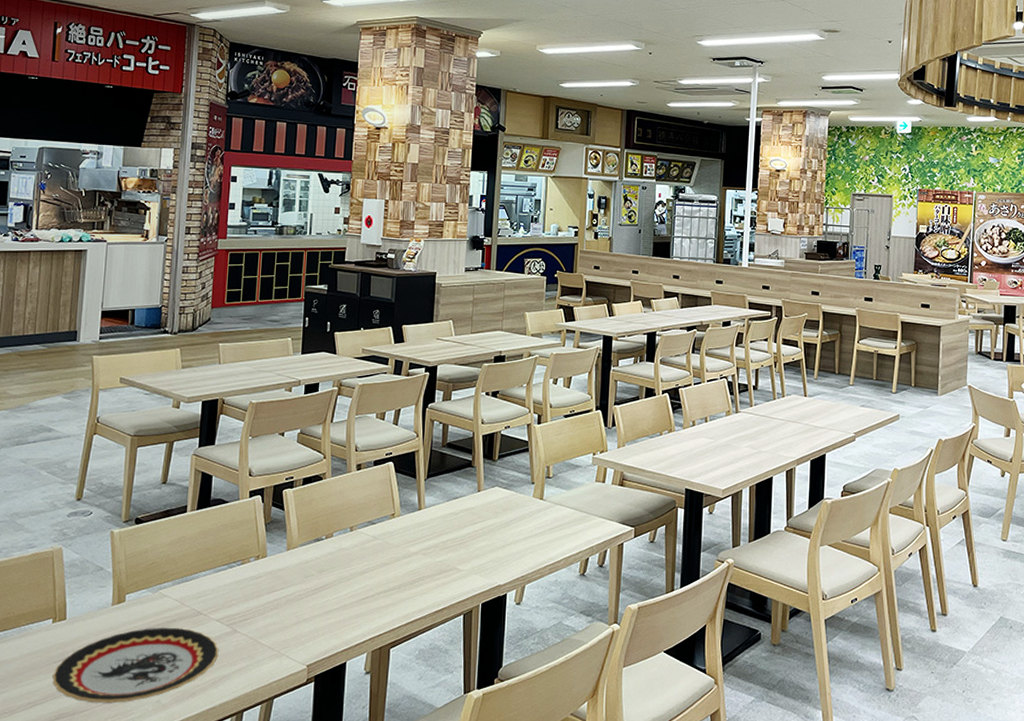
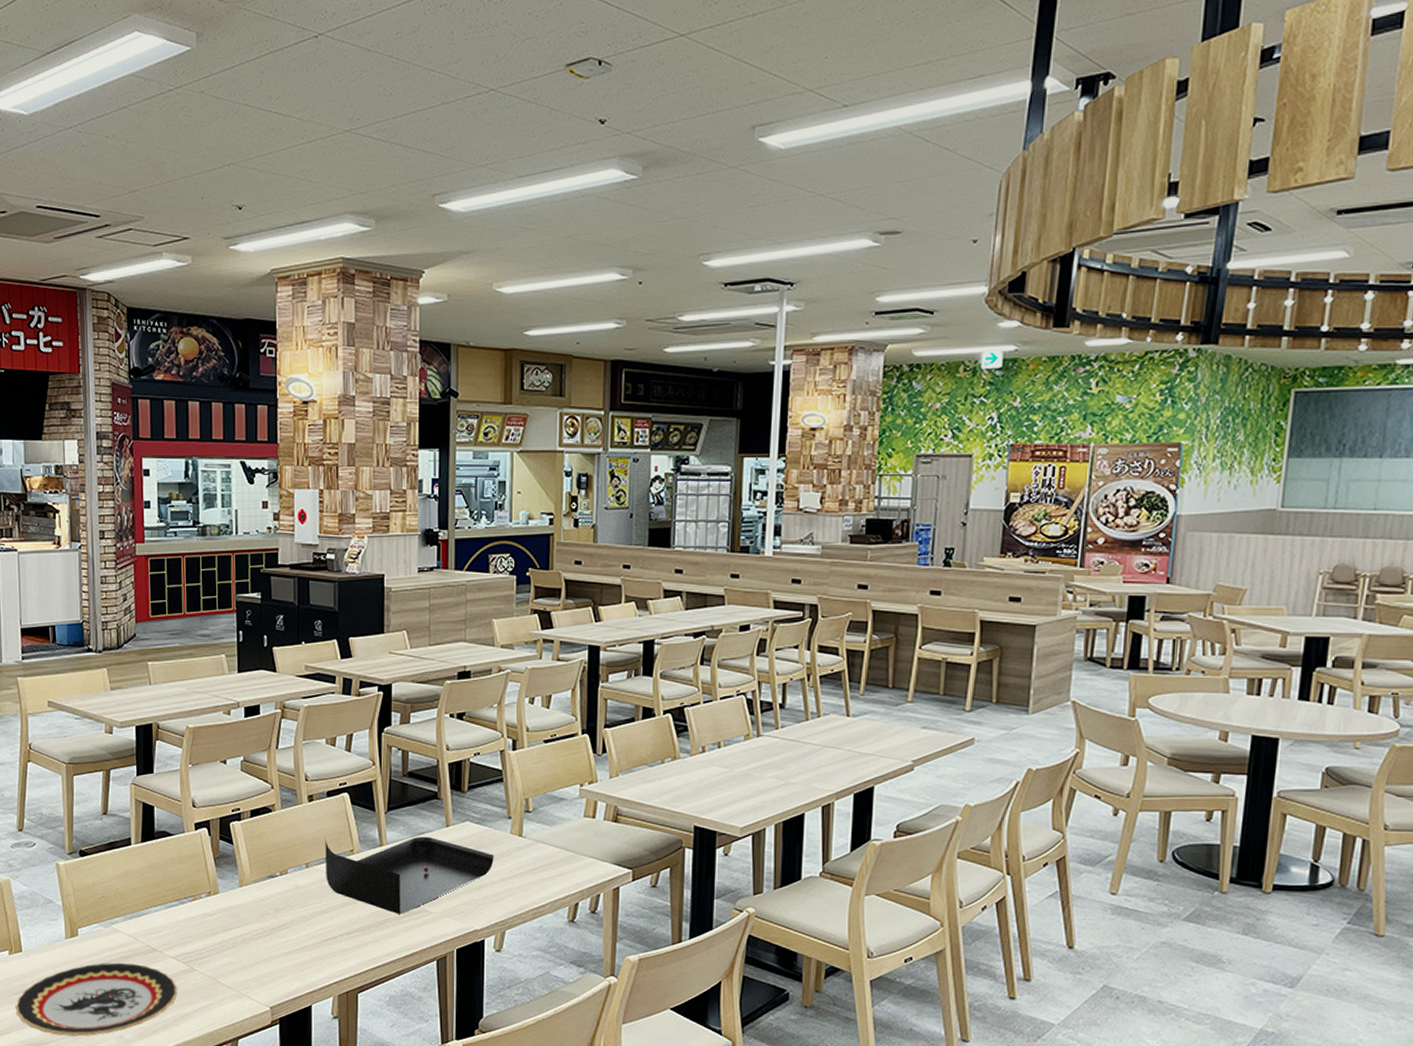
tray: none [368,500,518,572] -> present [325,836,494,914]

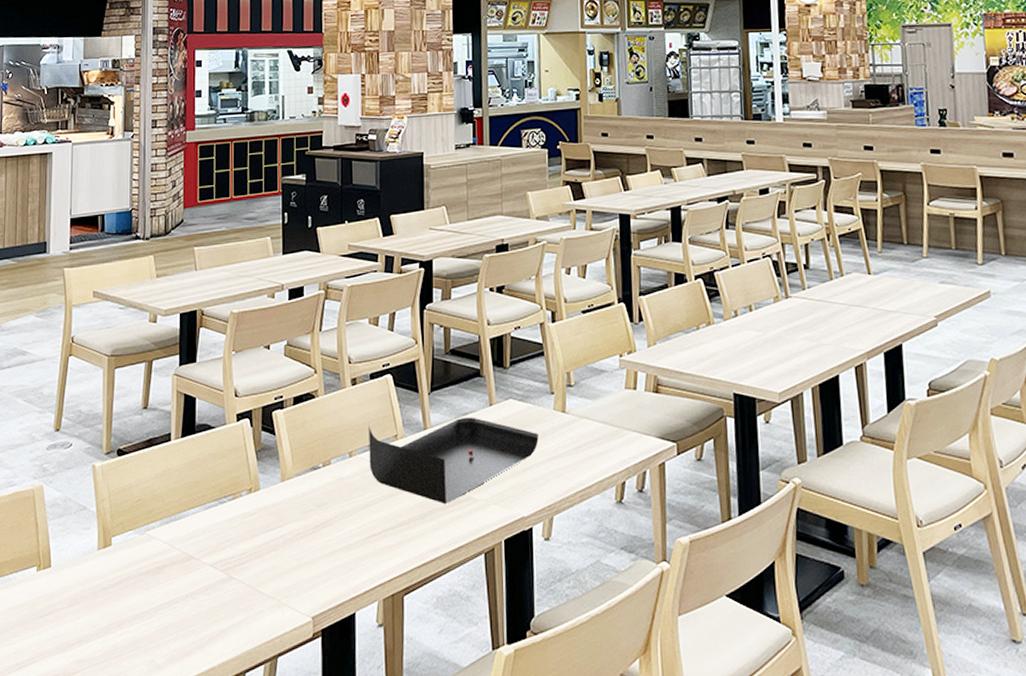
plate: present [15,962,178,1036] -> none [40,574,215,664]

